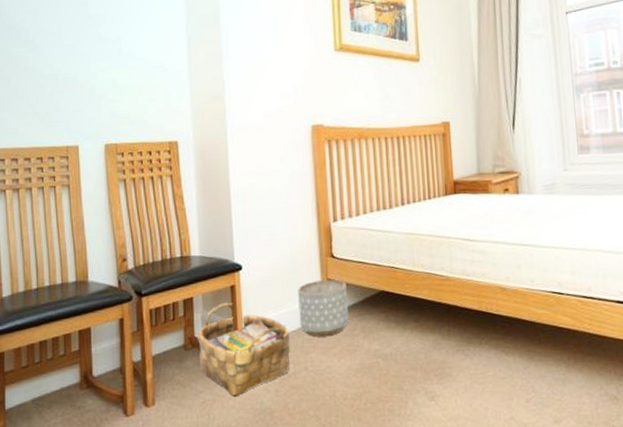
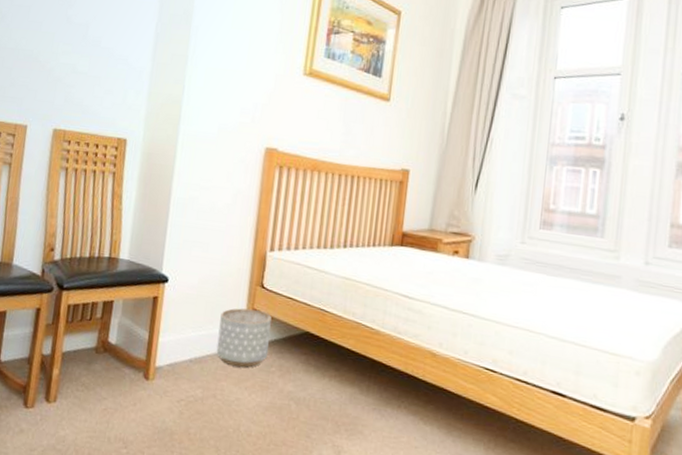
woven basket: present [198,302,290,396] -> none [108,312,205,410]

